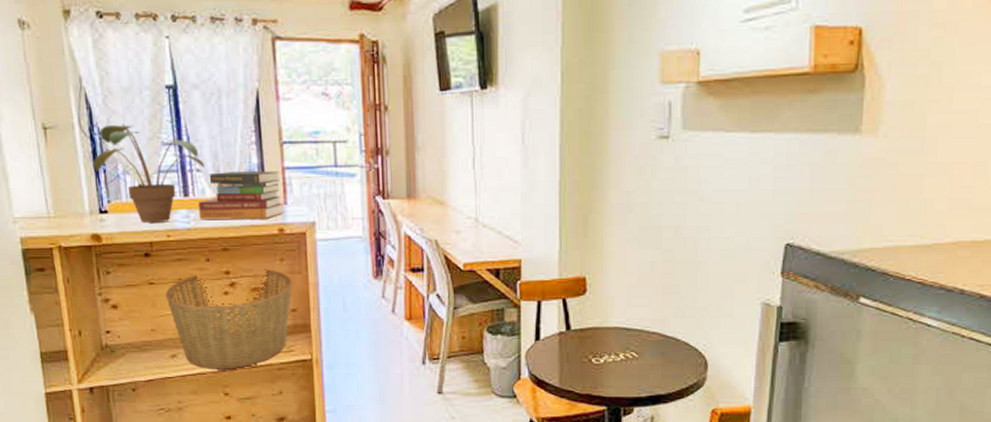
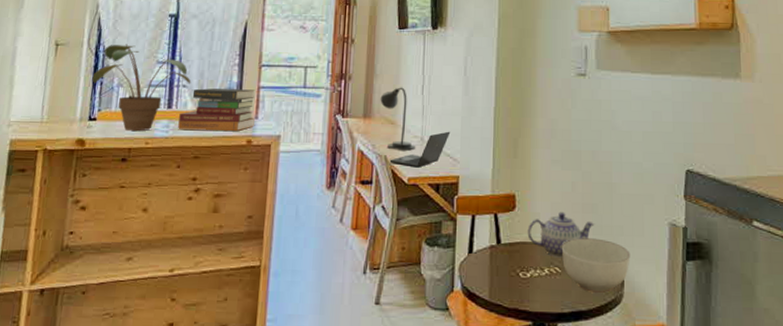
basket: present [165,269,292,369] -> none [132,177,252,274]
desk lamp: none [425,161,471,234] -> present [380,87,416,151]
laptop: none [441,210,509,252] -> present [389,131,451,168]
teapot: none [600,294,676,342] -> present [527,212,595,258]
bowl: none [638,321,716,376] -> present [561,238,630,293]

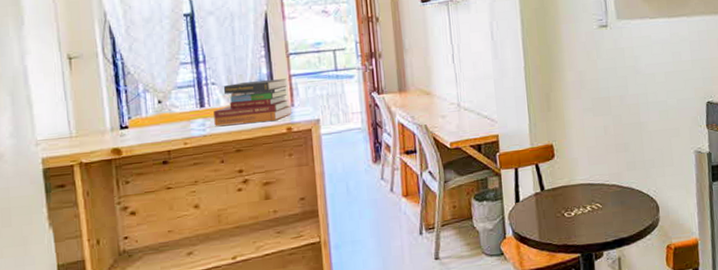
potted plant: present [92,44,191,132] -> none [115,49,220,135]
desk lamp: present [380,87,416,151] -> none [412,58,454,119]
laptop: present [389,131,451,168] -> none [430,94,485,133]
teapot: present [527,212,595,258] -> none [567,154,629,196]
bowl: present [561,238,630,293] -> none [600,173,663,221]

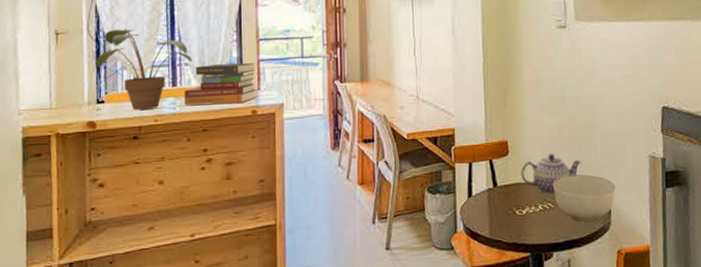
potted plant: none [115,49,220,135] -> present [96,28,193,111]
teapot: none [567,154,629,196] -> present [521,153,582,195]
bowl: none [600,173,663,221] -> present [552,174,616,223]

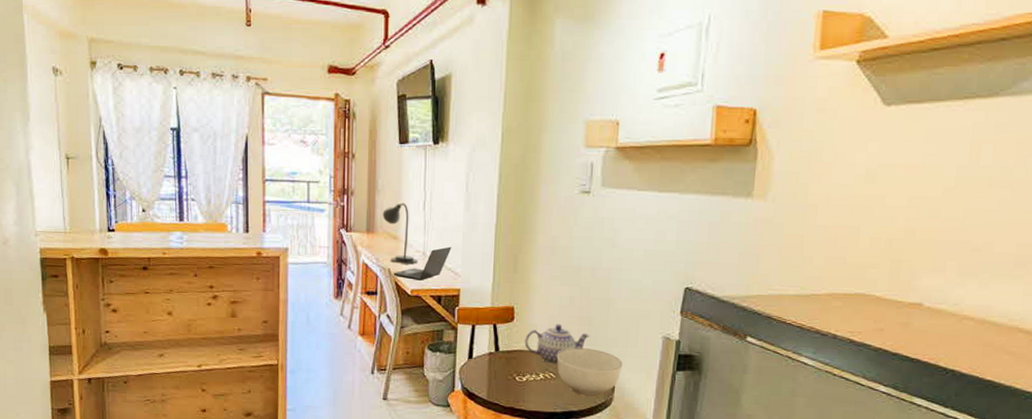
potted plant: present [96,28,193,111] -> none [105,158,199,243]
books: present [184,63,259,106] -> none [191,202,264,244]
desk lamp: none [375,50,413,109] -> present [382,203,419,265]
laptop: none [388,88,444,124] -> present [393,246,452,281]

